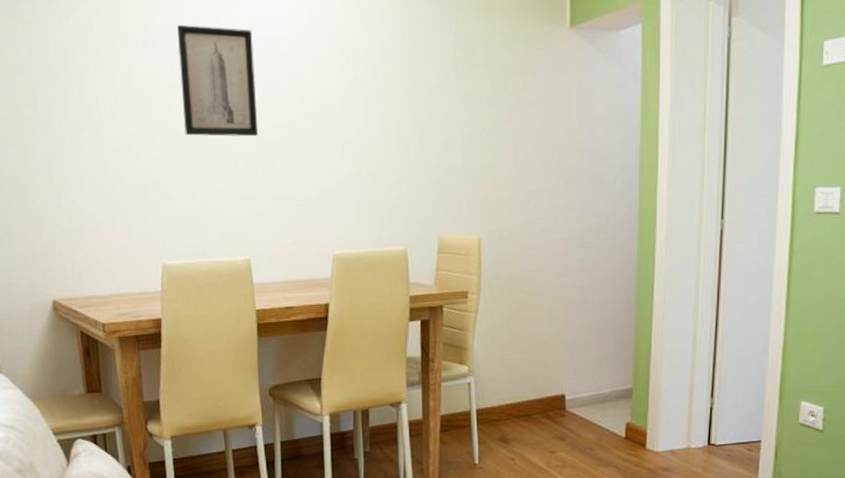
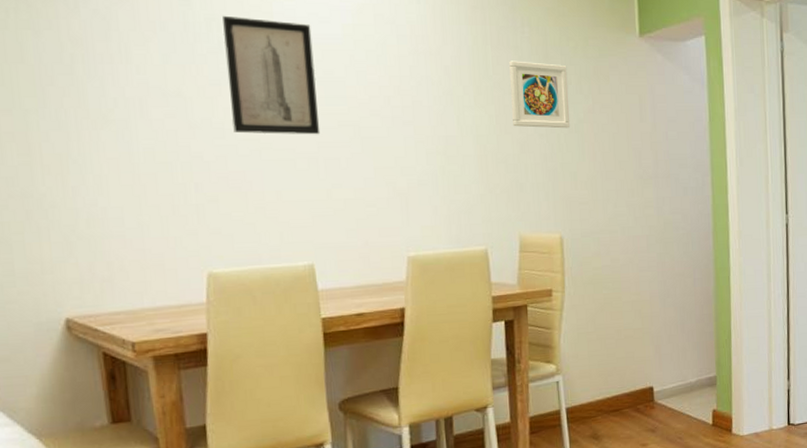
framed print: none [435,58,494,128] -> present [509,61,571,129]

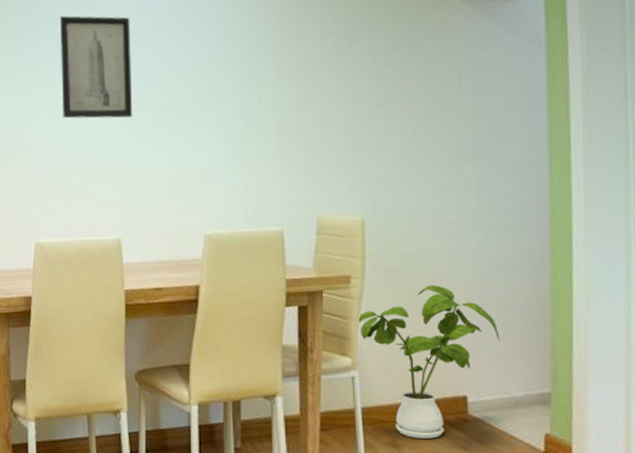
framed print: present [509,61,571,129] -> none [313,35,377,104]
house plant: none [561,293,678,429] -> present [359,285,500,439]

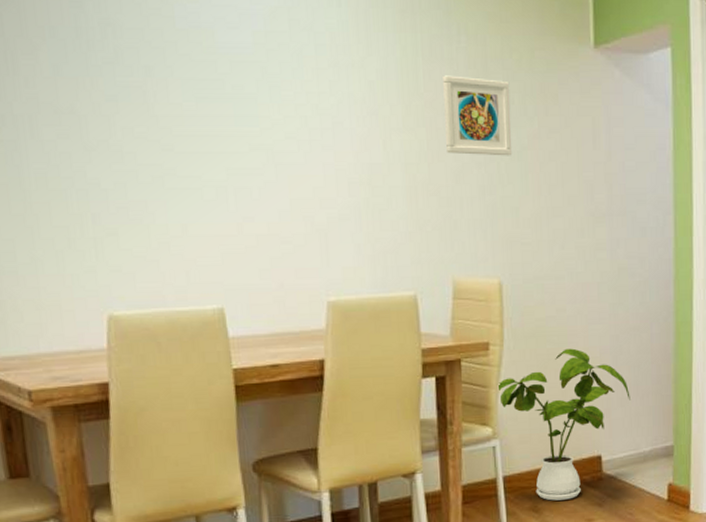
wall art: present [59,15,133,119] -> none [118,19,230,160]
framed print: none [313,35,377,104] -> present [443,75,513,156]

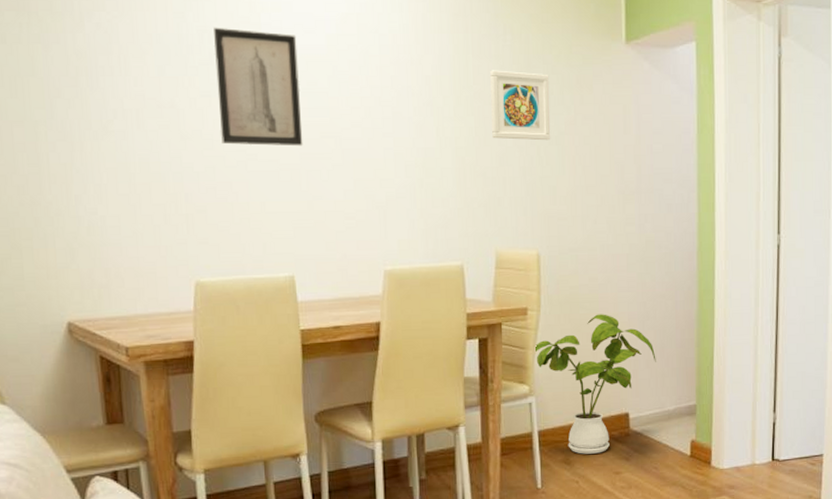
wall art: none [118,19,230,160] -> present [213,27,303,146]

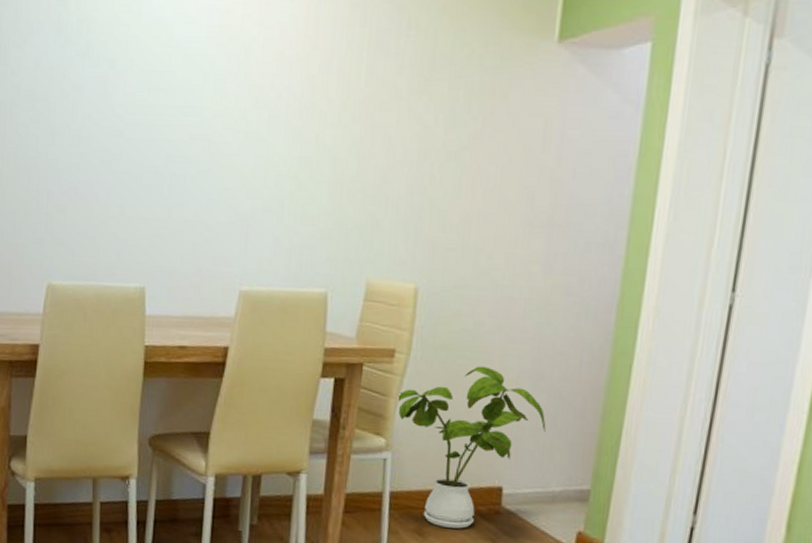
wall art: present [213,27,303,146] -> none [88,16,176,148]
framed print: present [490,70,551,141] -> none [379,70,456,156]

